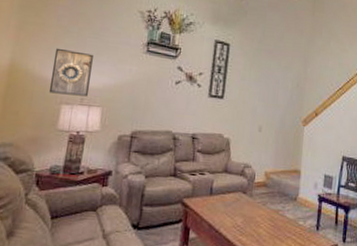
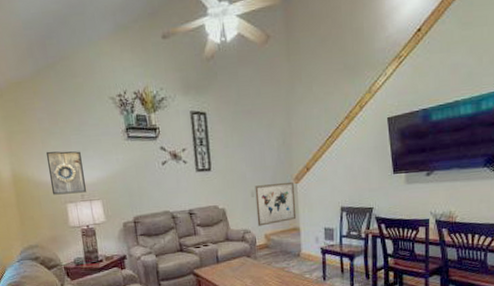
wall art: none [259,121,301,163] -> present [255,181,297,226]

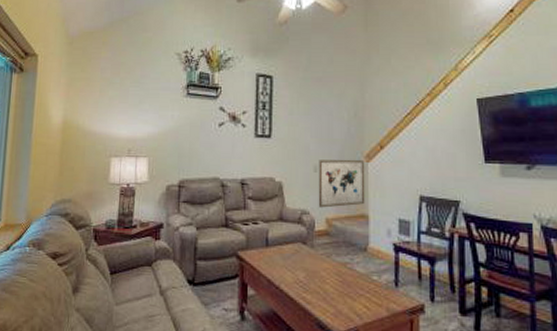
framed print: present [46,151,87,195] -> none [98,101,136,147]

